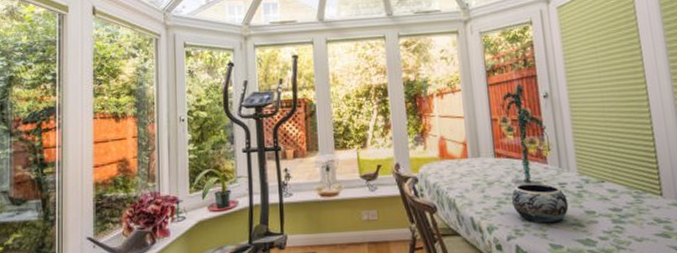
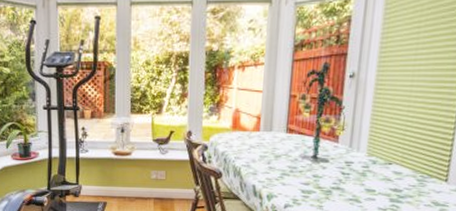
decorative bowl: present [511,182,569,223] -> none [295,159,351,197]

